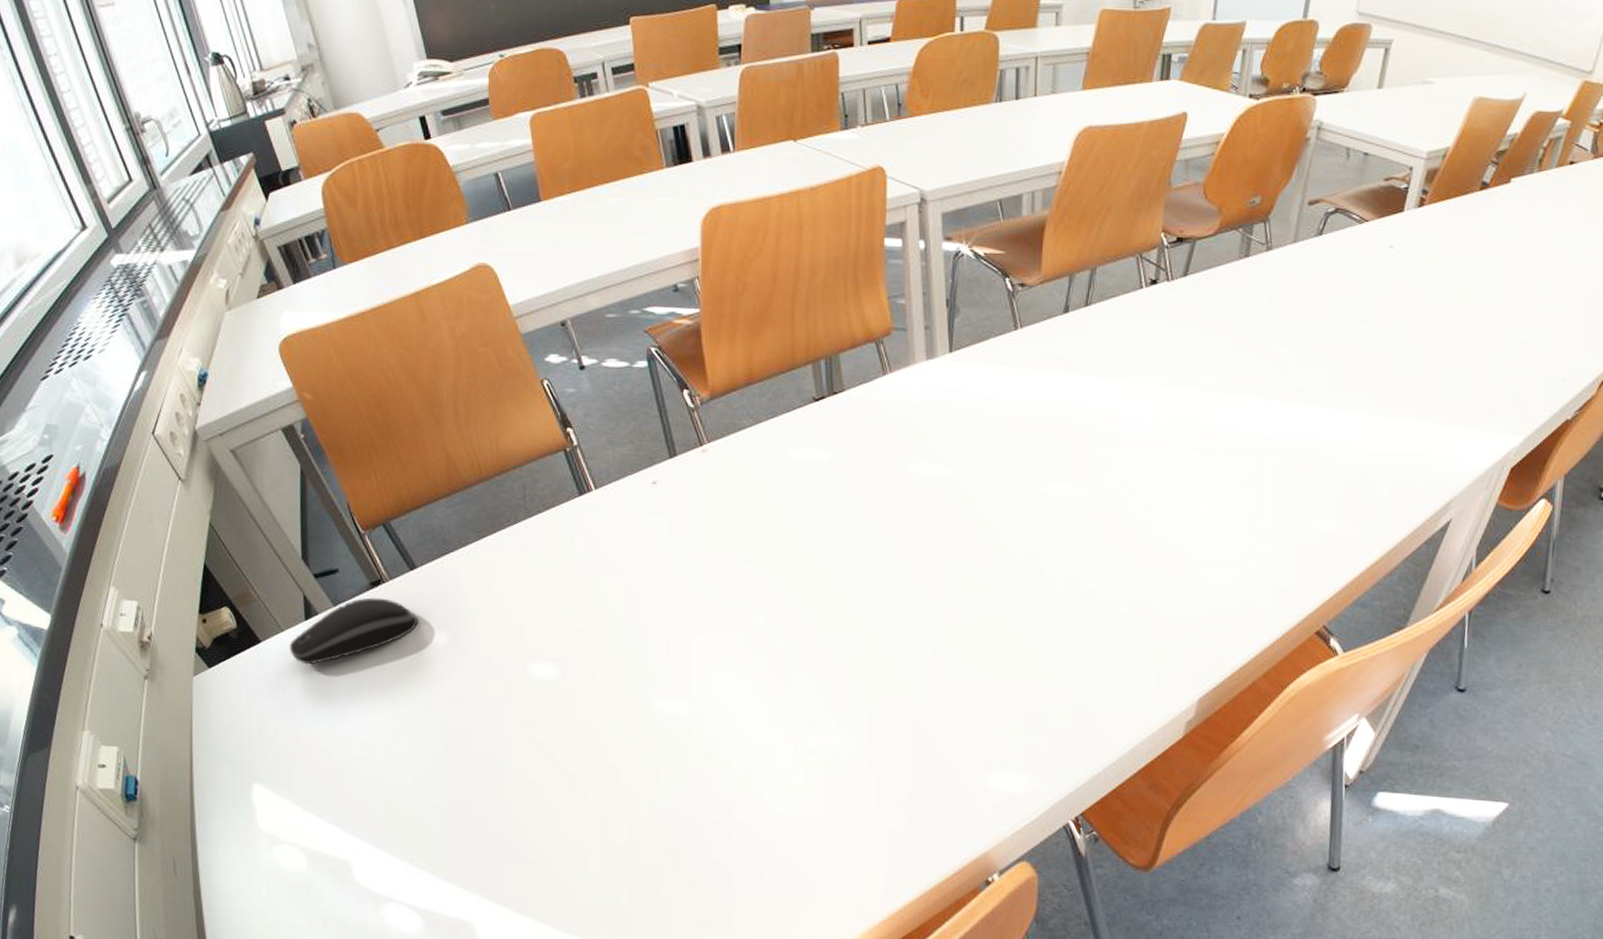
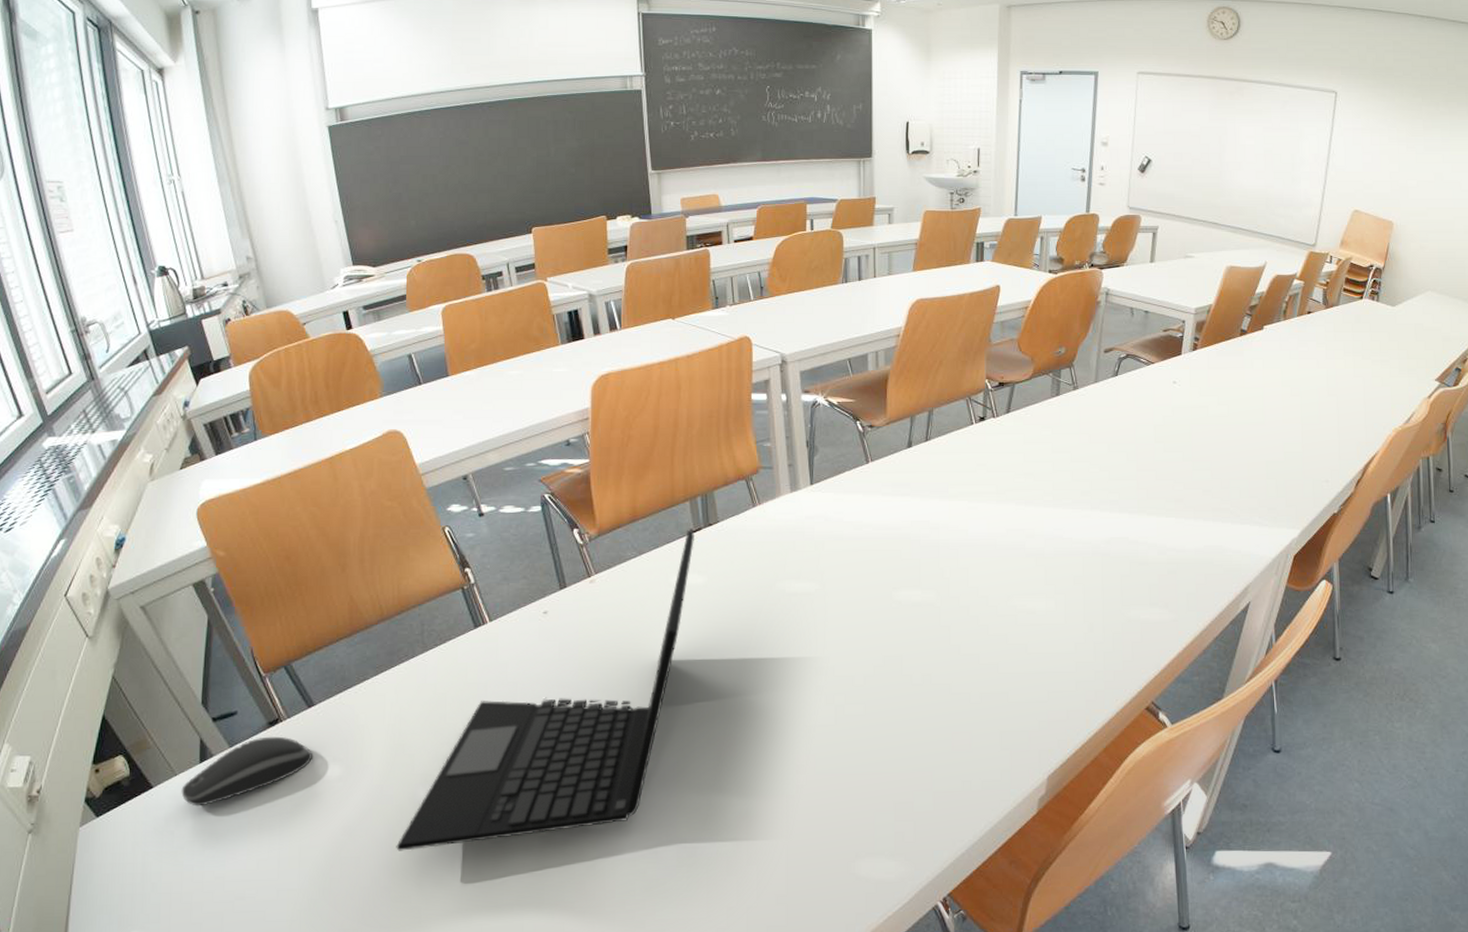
laptop: none [507,398,817,726] -> present [396,530,694,851]

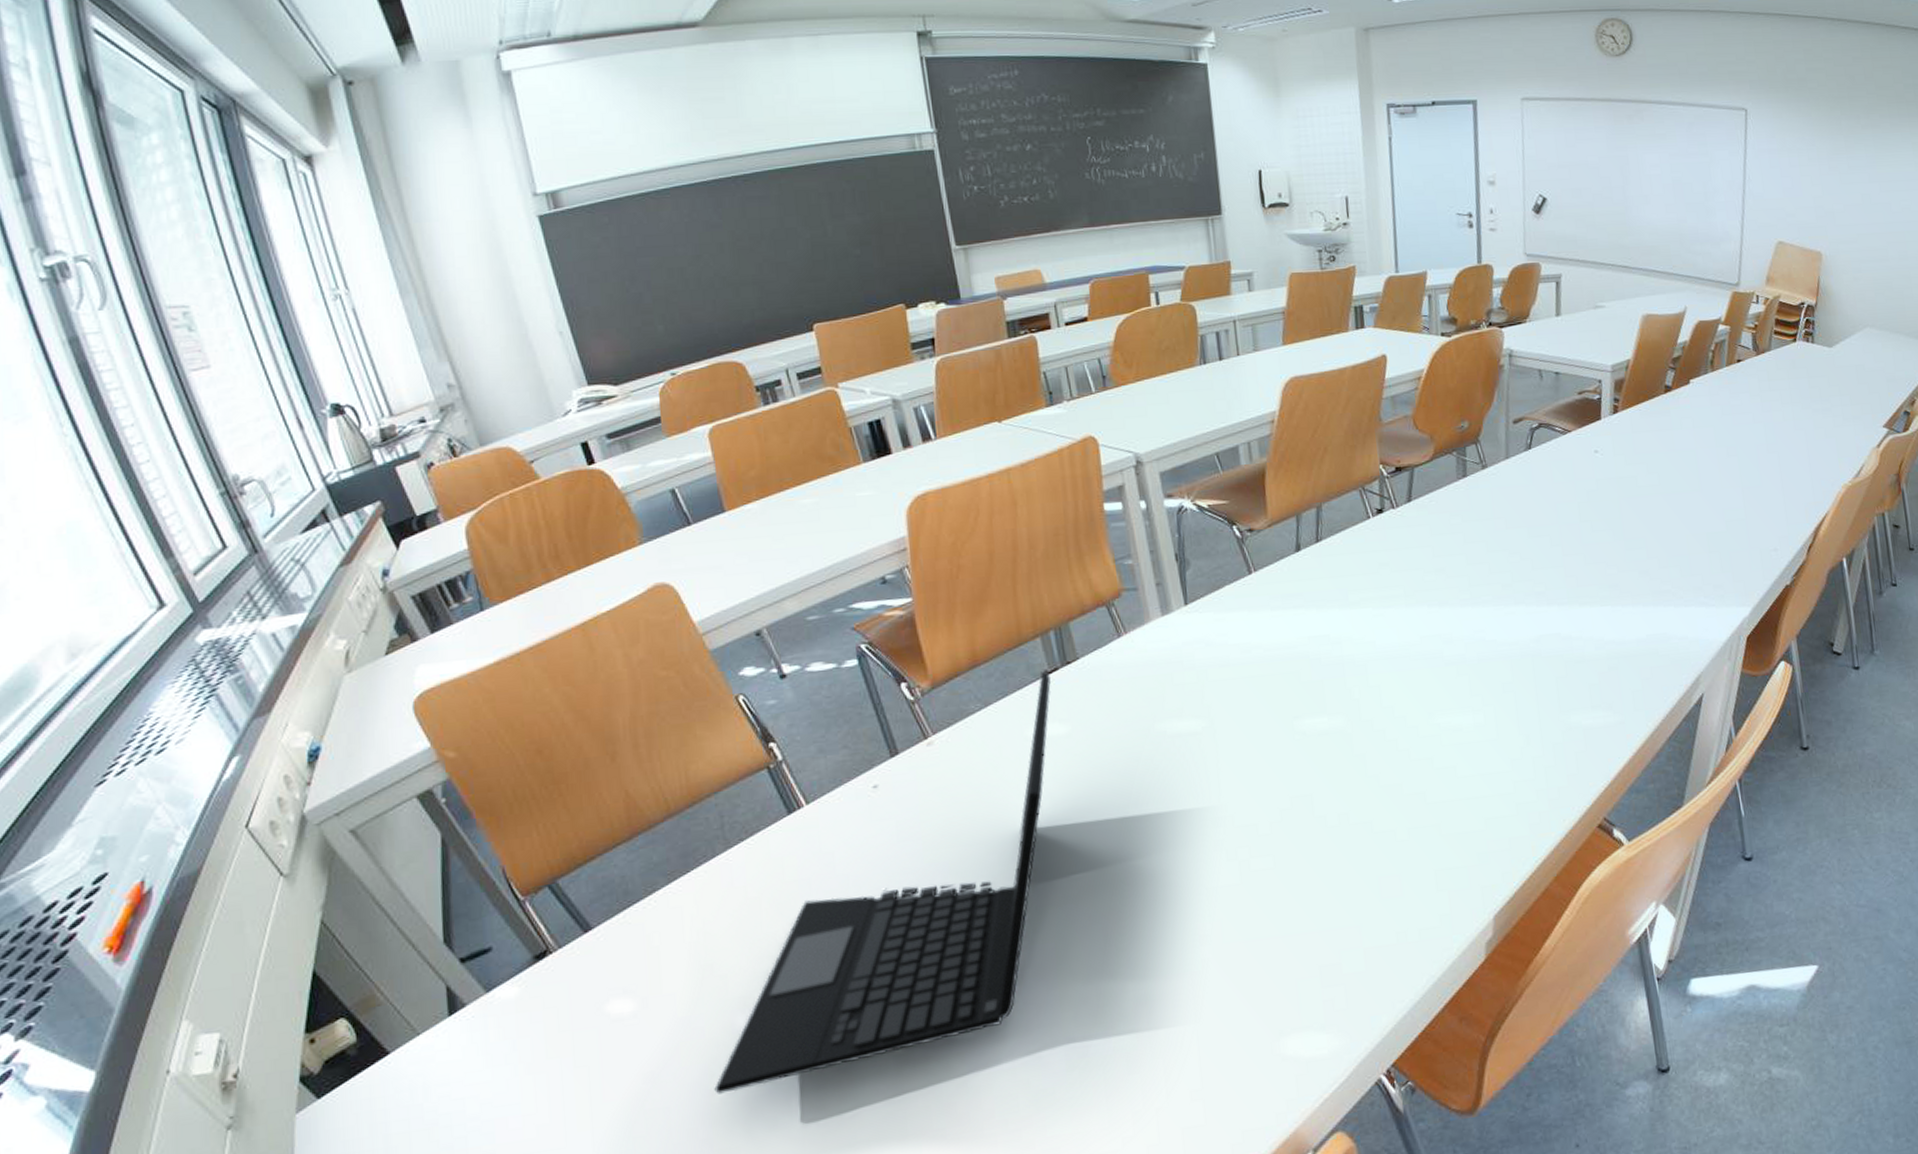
computer mouse: present [181,736,312,807] -> none [427,972,596,1071]

